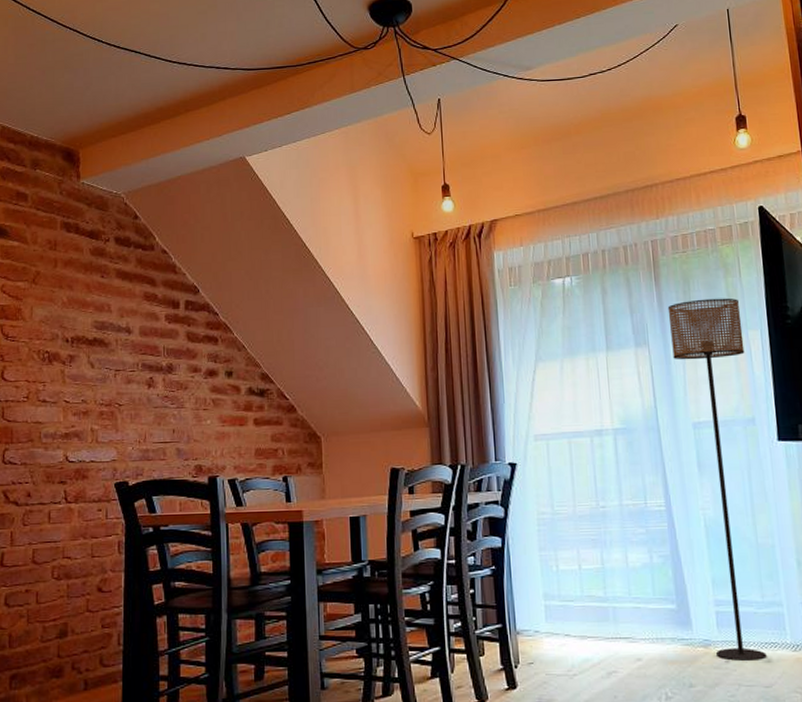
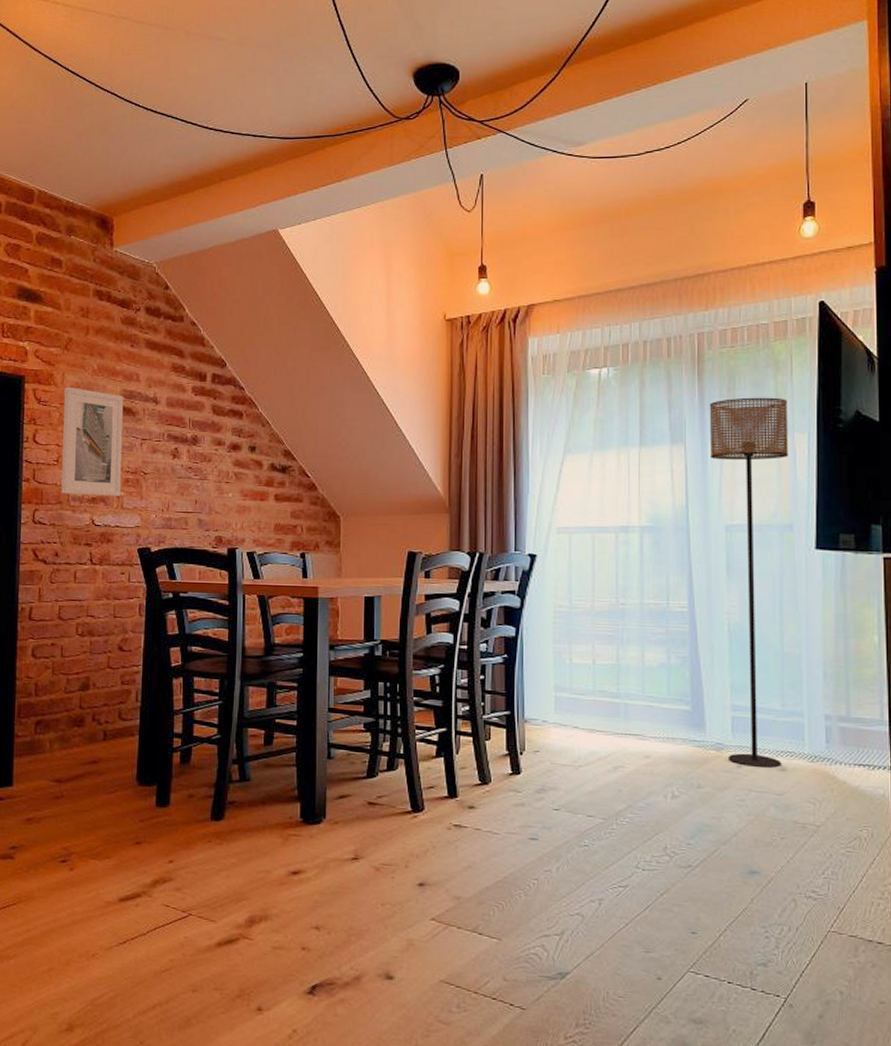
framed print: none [32,320,96,431] -> present [61,386,124,496]

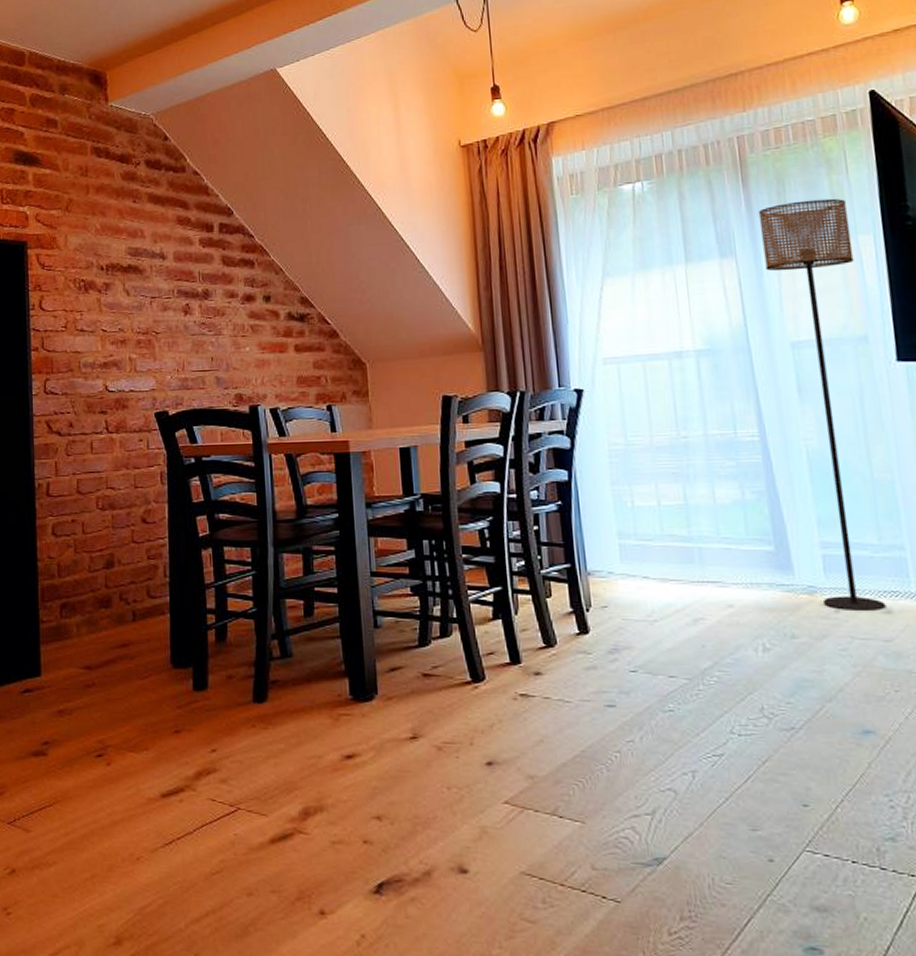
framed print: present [61,386,124,496] -> none [69,249,133,361]

